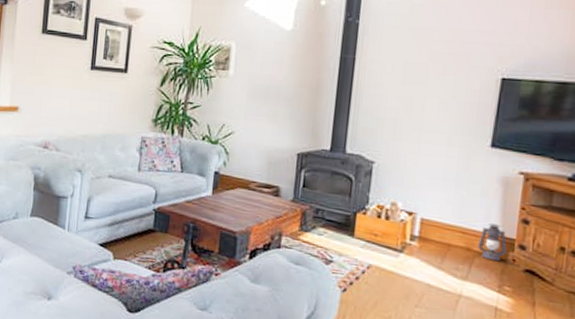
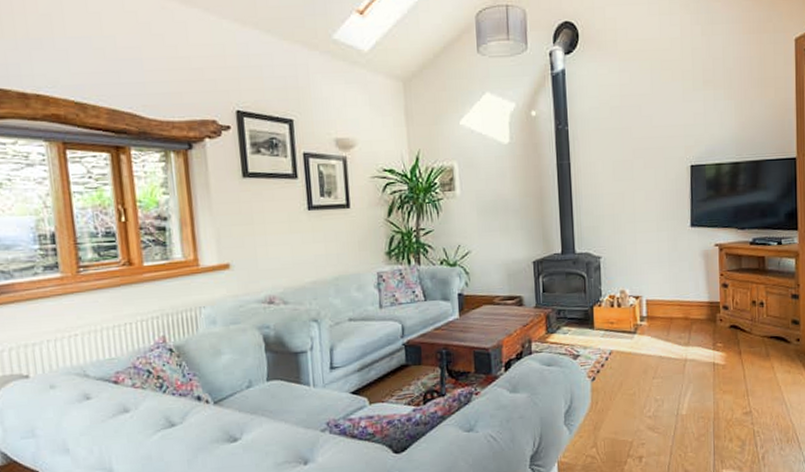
lantern: present [477,223,508,262] -> none [693,292,715,324]

